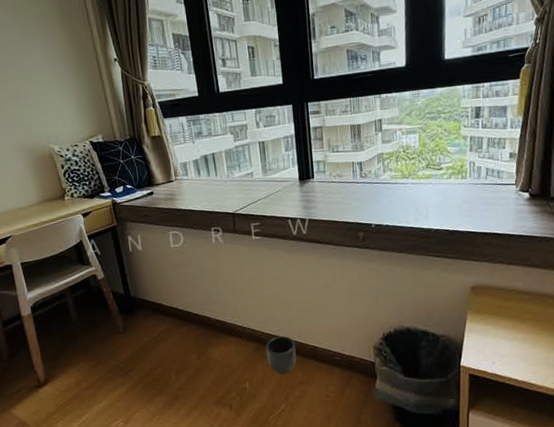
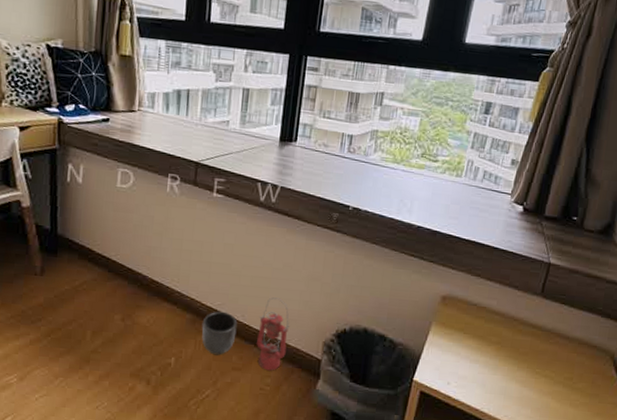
lantern: none [313,315,343,380] -> present [257,297,290,371]

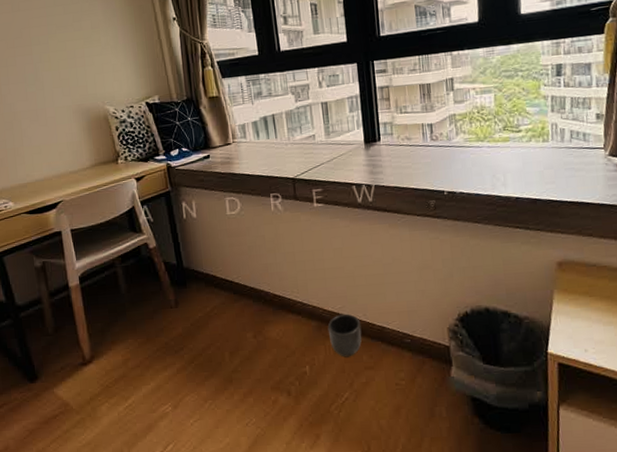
lantern: present [257,297,290,371] -> none [380,292,414,365]

